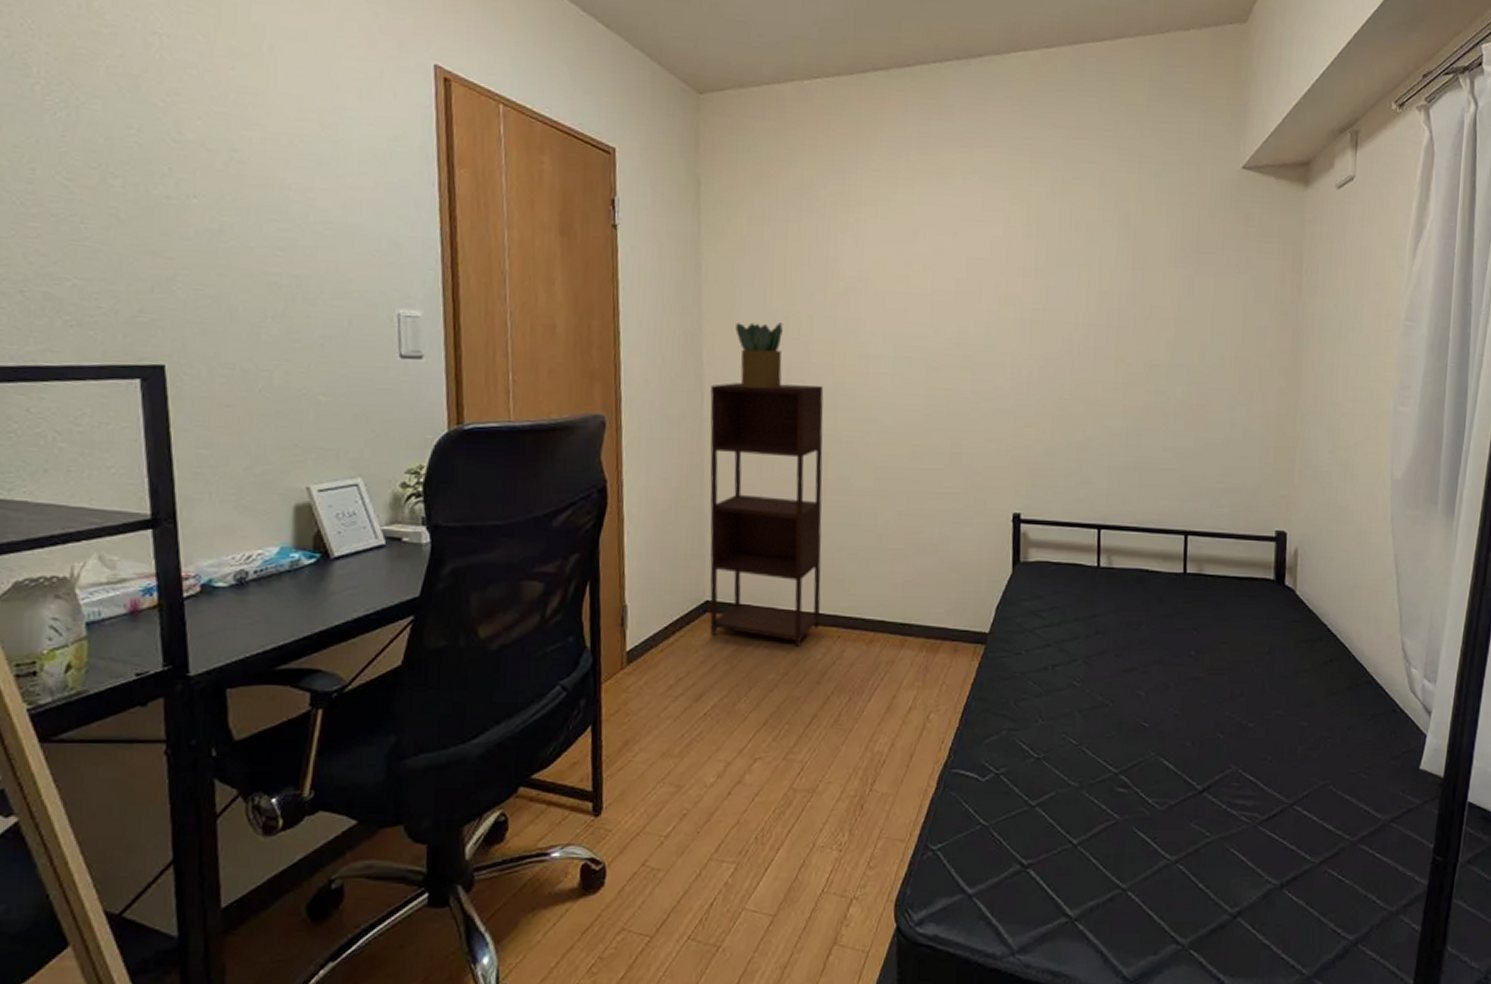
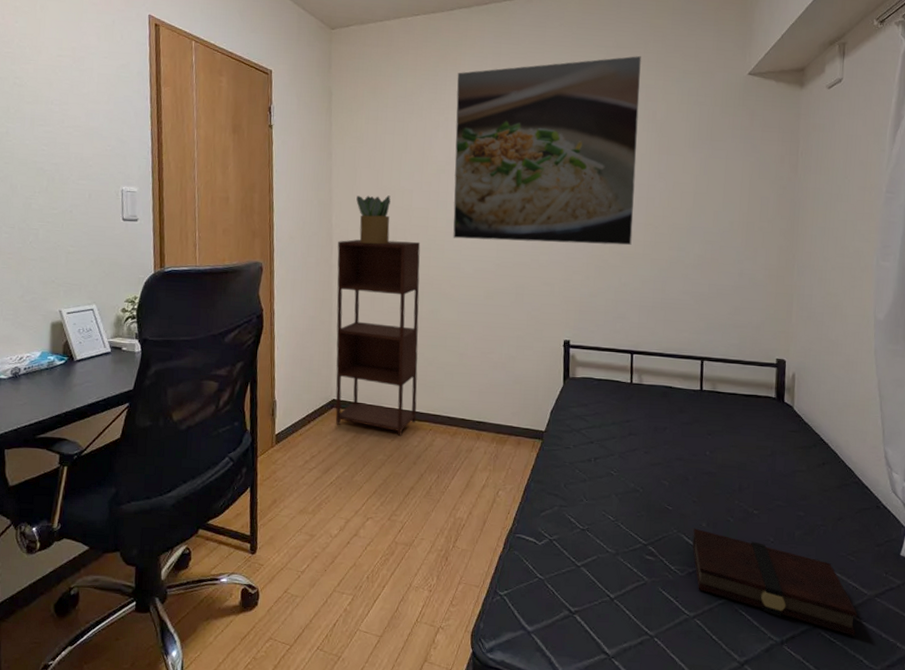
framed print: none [867,140,1110,389] -> present [453,55,641,246]
book: none [1174,749,1370,872] -> present [692,528,858,636]

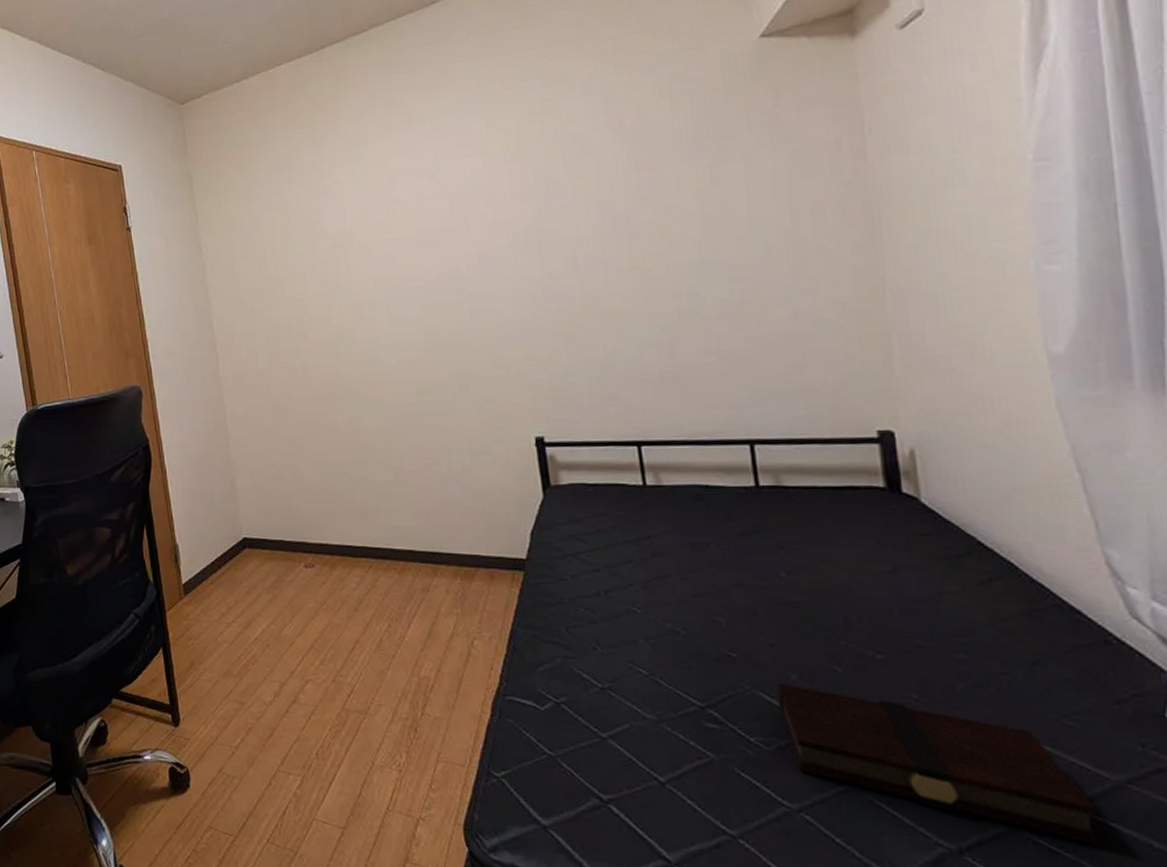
shelving unit: present [335,239,421,437] -> none [223,336,351,578]
potted plant: present [356,195,391,244] -> none [238,286,285,348]
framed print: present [453,55,641,246] -> none [340,47,615,326]

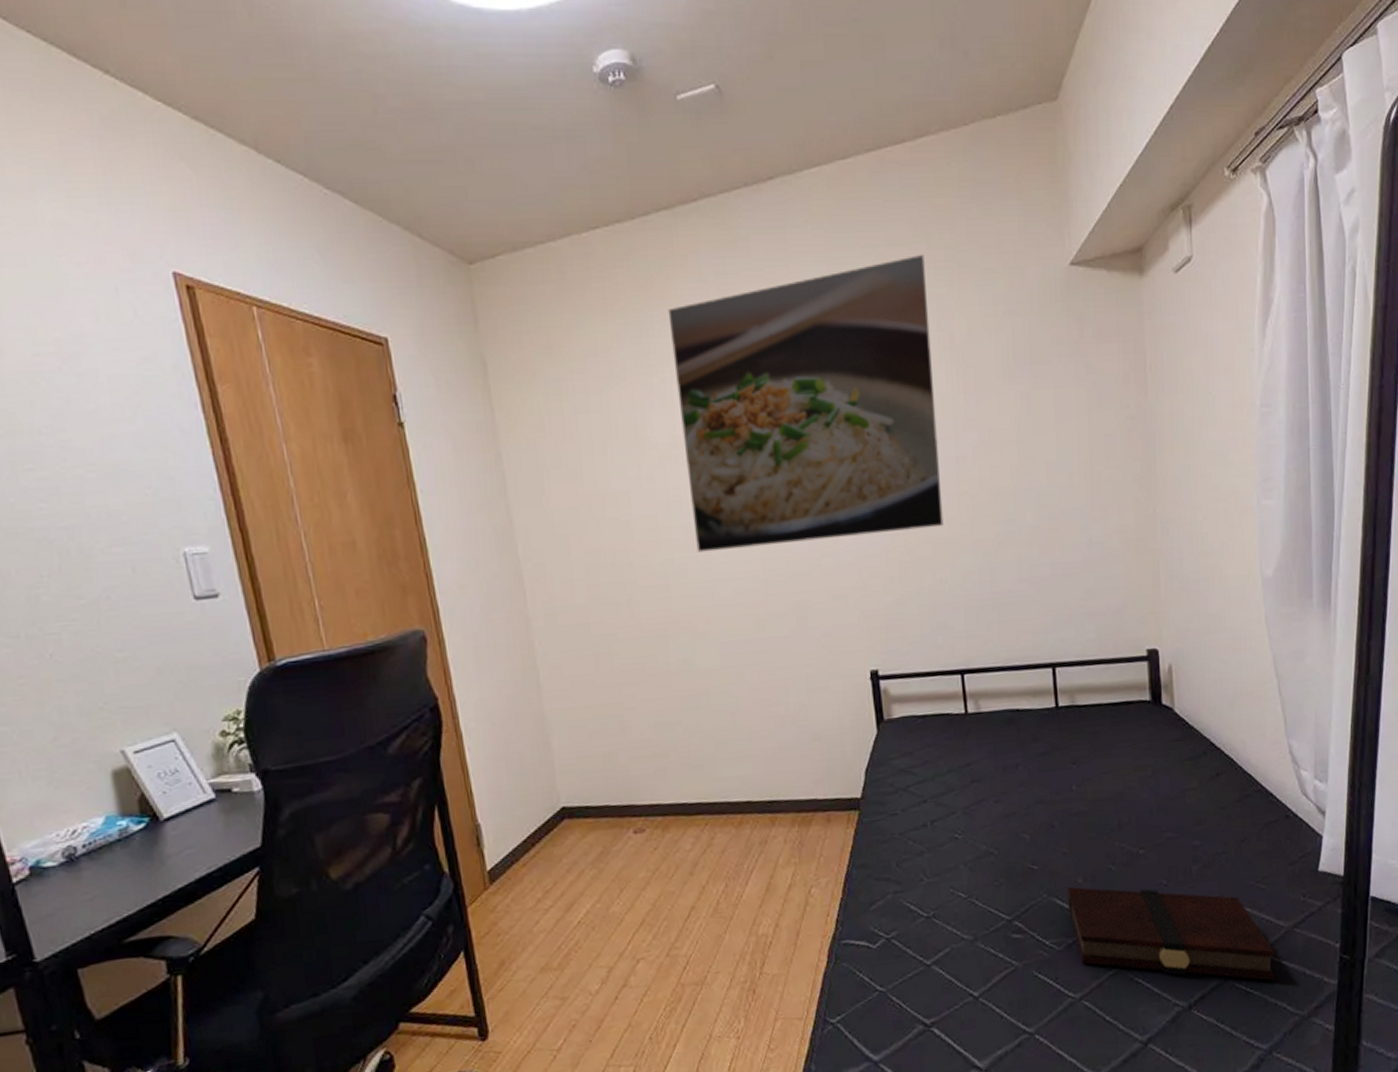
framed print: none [340,47,615,326] -> present [668,254,944,553]

